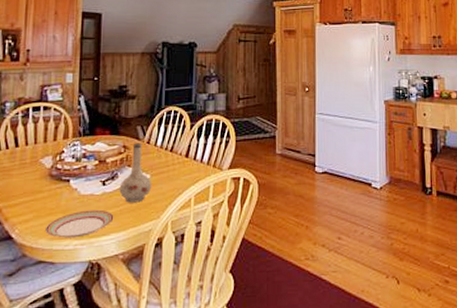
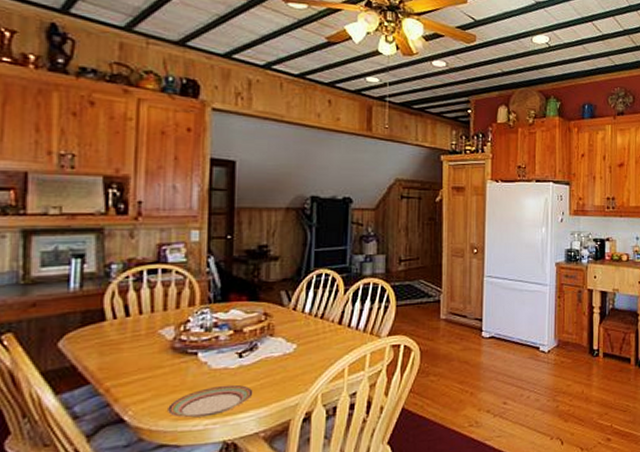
vase: present [119,142,152,203] -> none [259,309,299,376]

